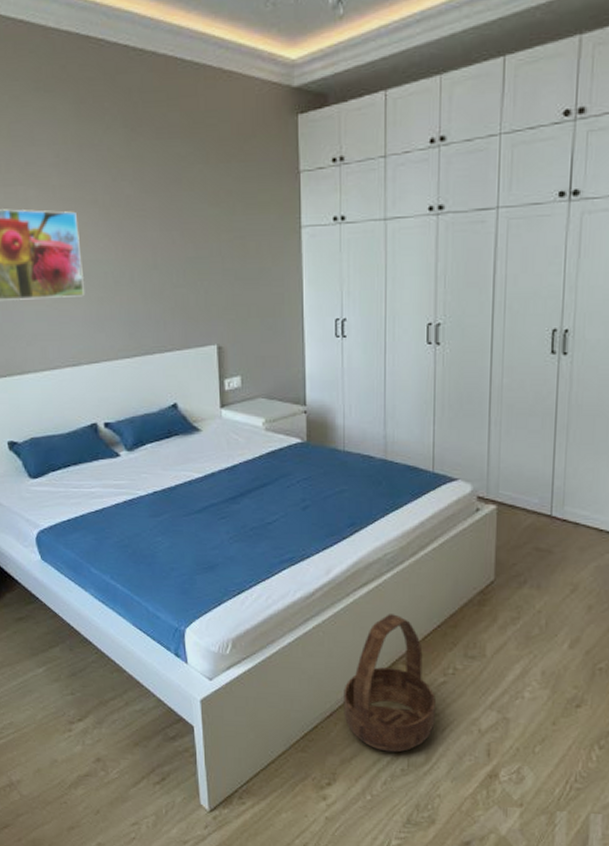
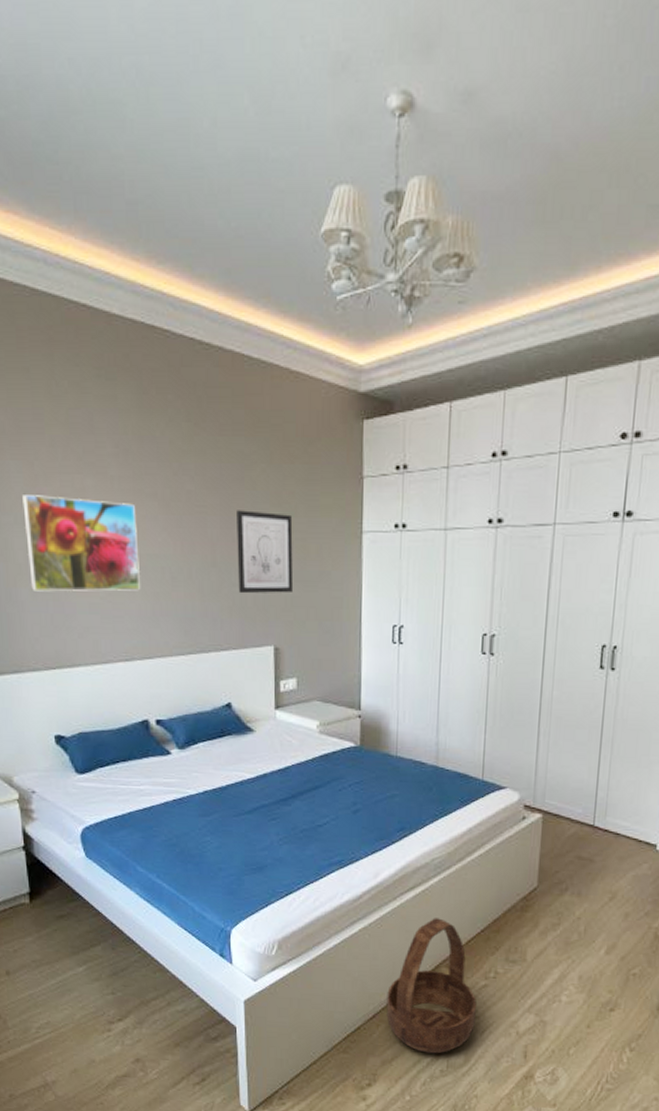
wall art: none [175,211,235,295] -> present [237,510,294,594]

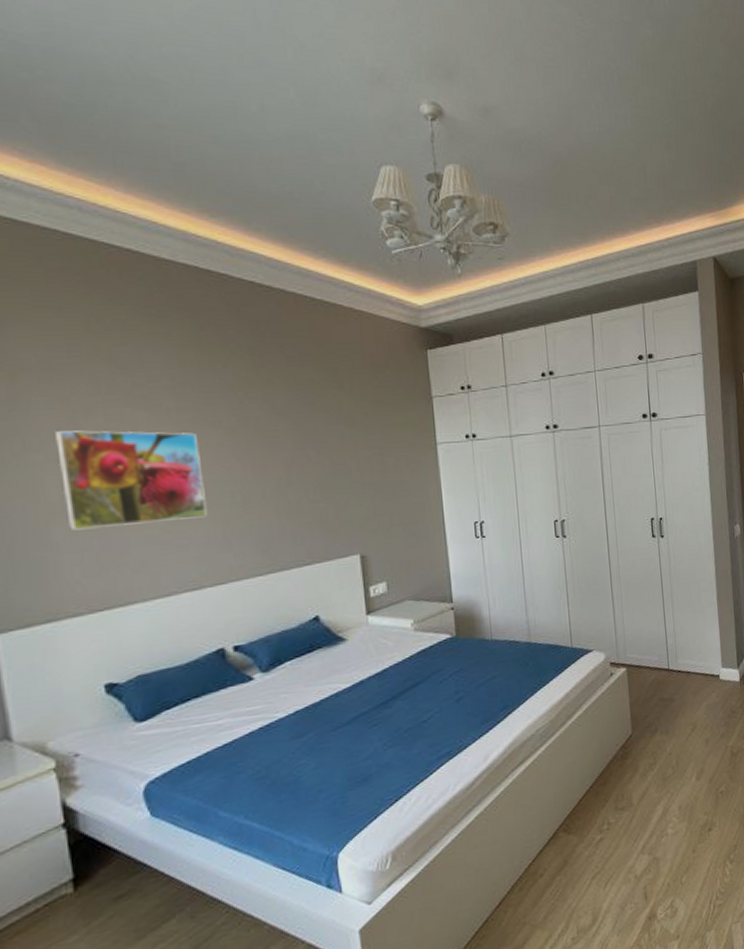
wall art: present [237,510,294,594] -> none [310,431,376,509]
basket: present [386,918,476,1054] -> none [510,785,597,926]

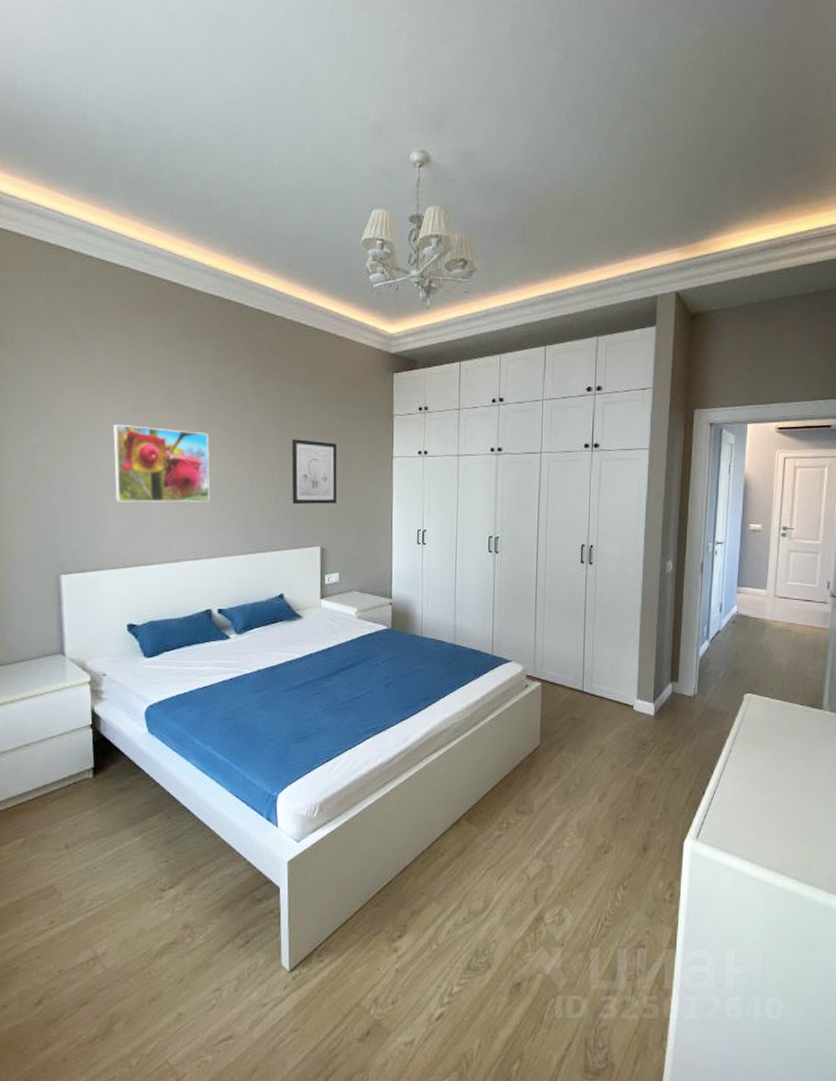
wall art: none [310,431,376,509] -> present [291,439,338,505]

